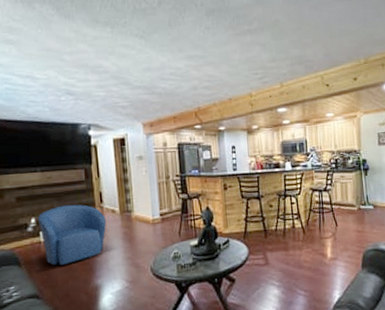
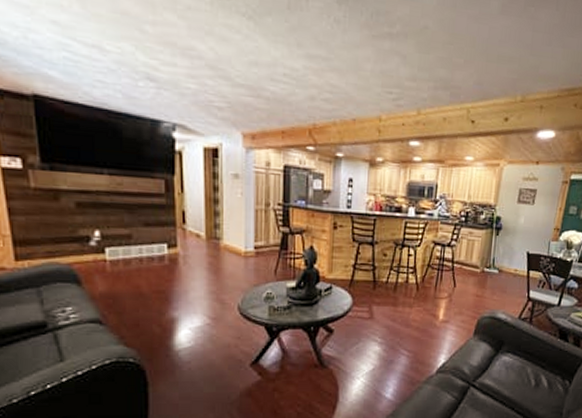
armchair: present [38,204,106,266] -> none [104,220,188,291]

